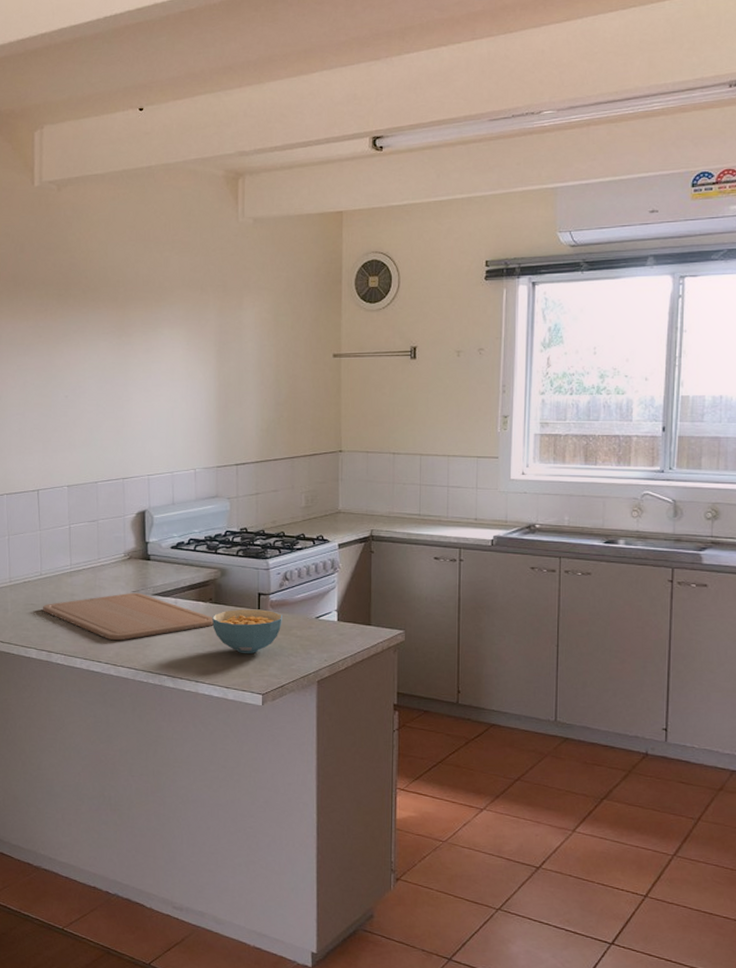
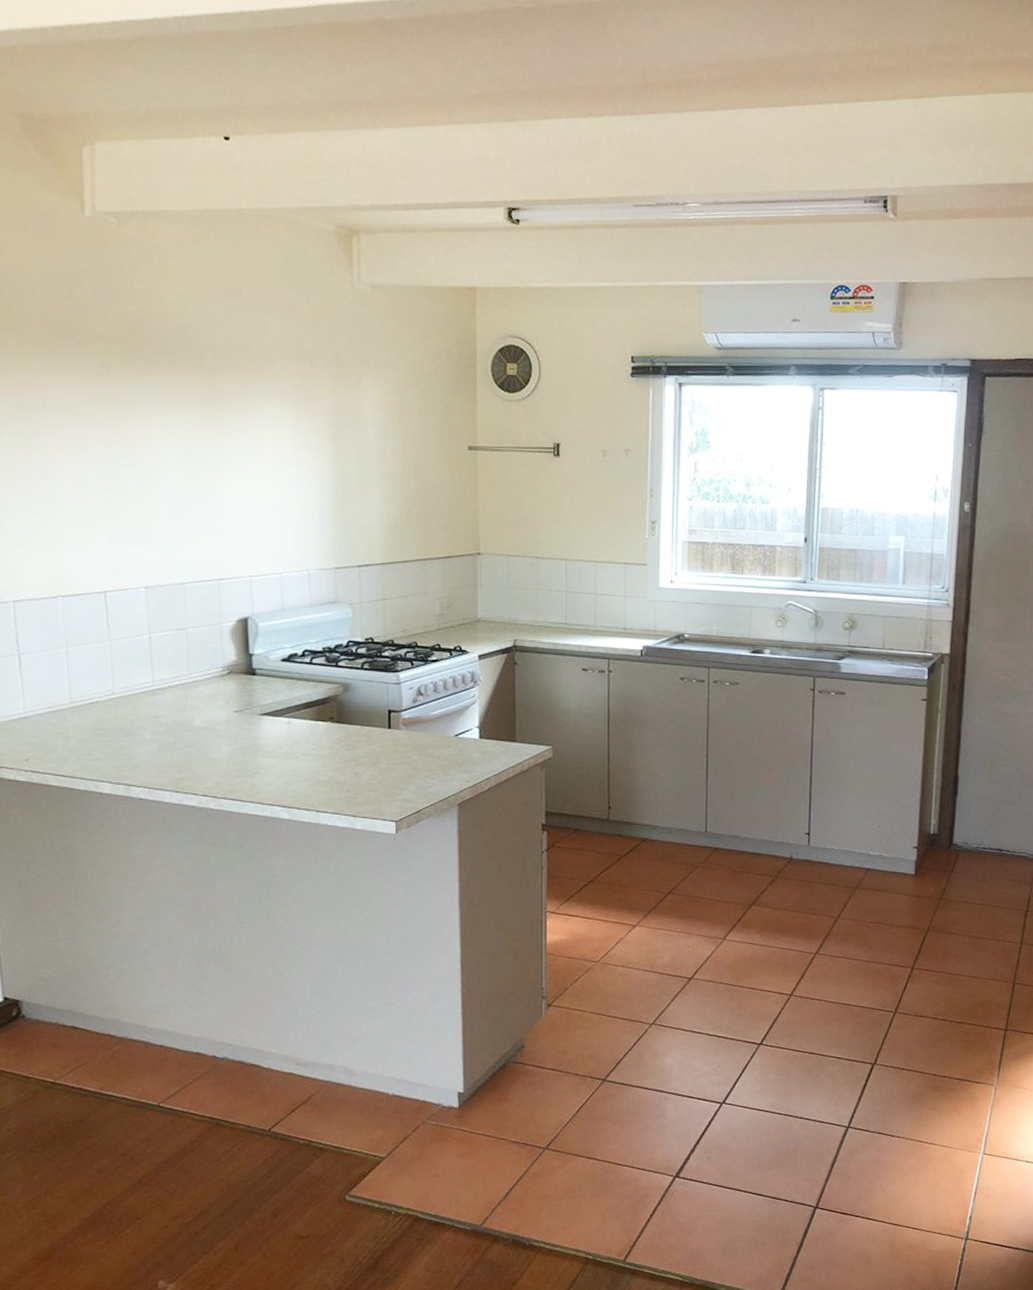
chopping board: present [42,593,214,641] -> none [116,713,336,769]
cereal bowl: present [211,609,282,653] -> none [333,728,417,777]

